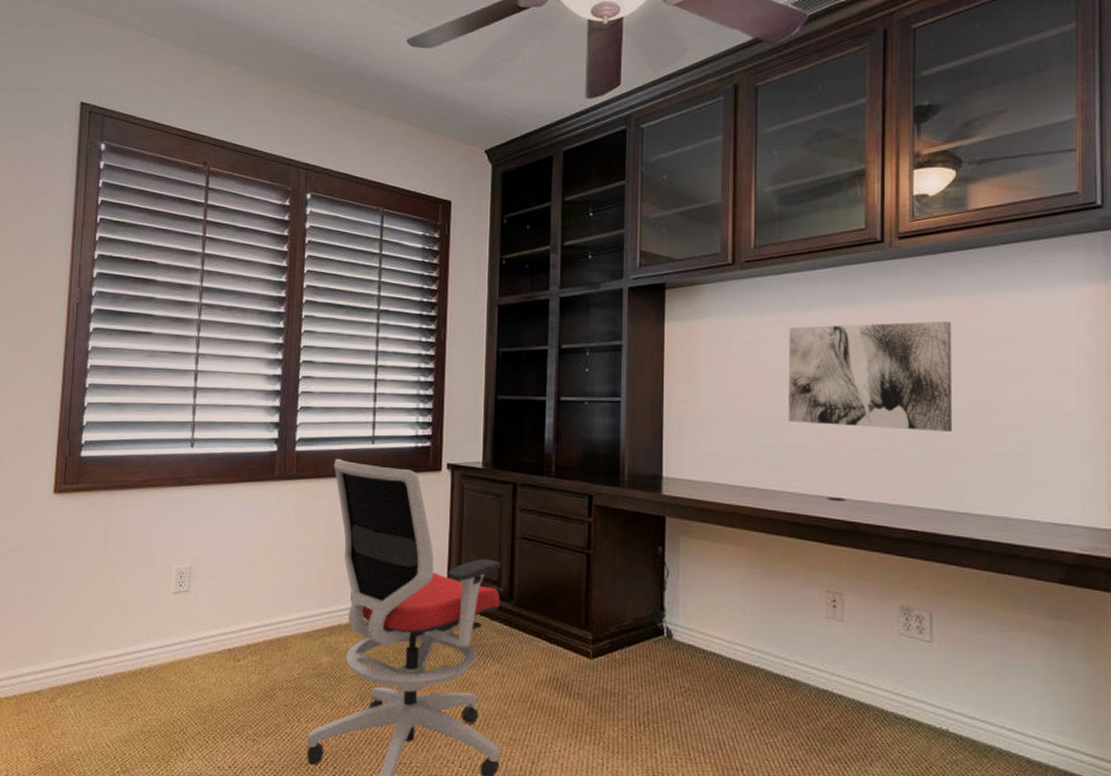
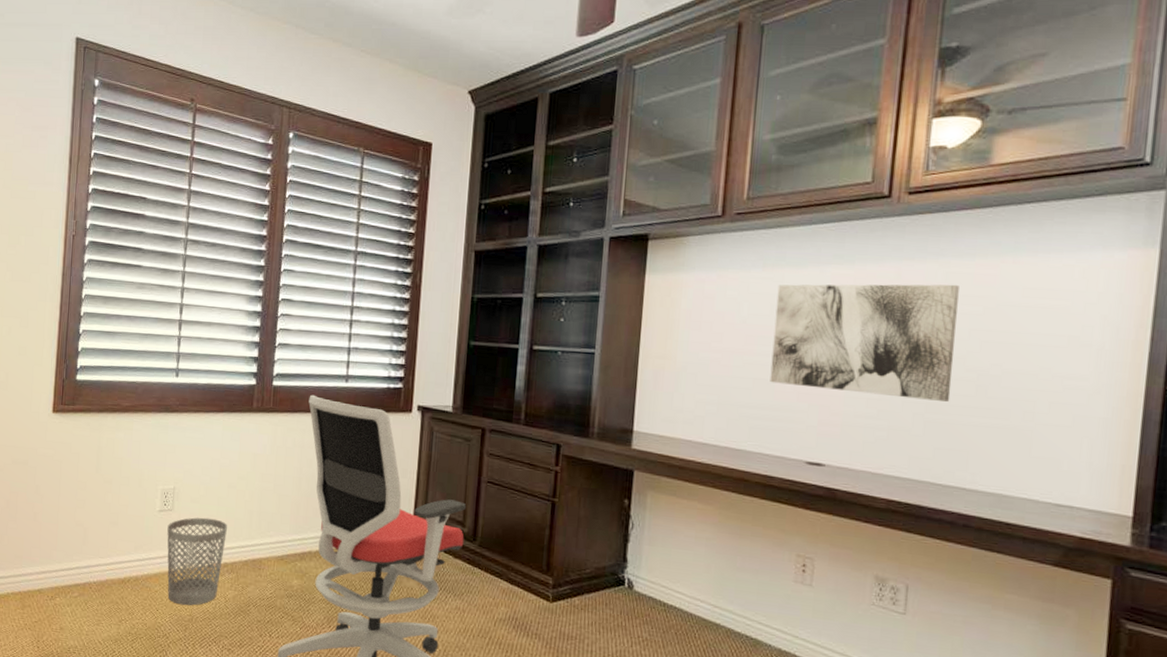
wastebasket: none [183,596,249,695] -> present [167,517,227,606]

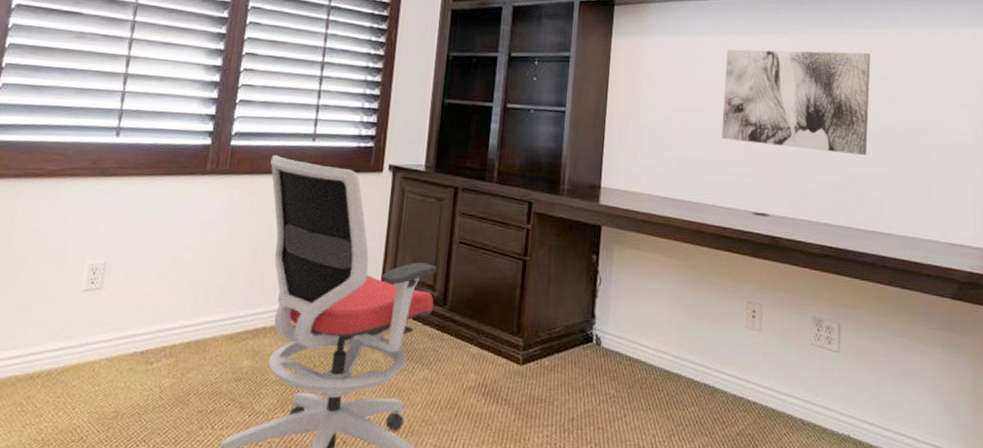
wastebasket: present [167,517,227,606] -> none [88,295,168,401]

